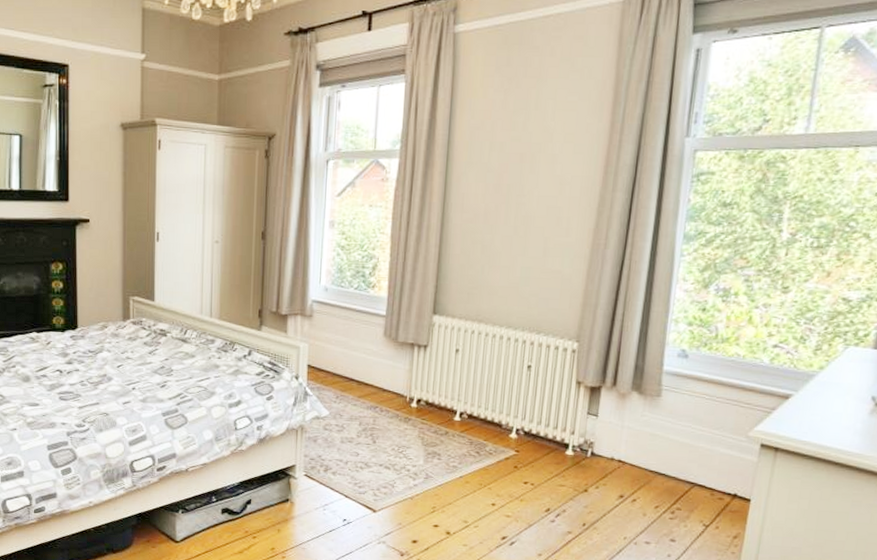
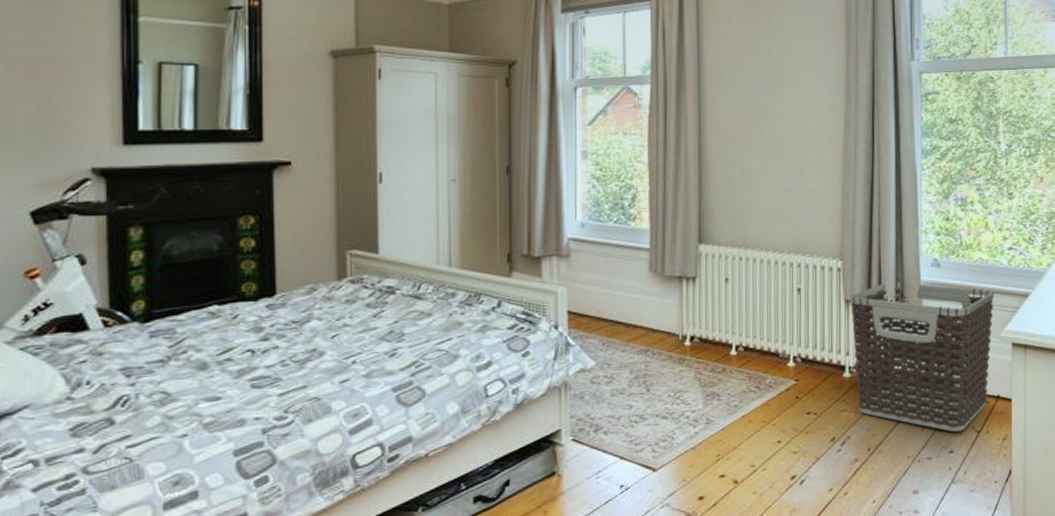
clothes hamper: none [578,367,748,523] -> present [850,281,994,432]

